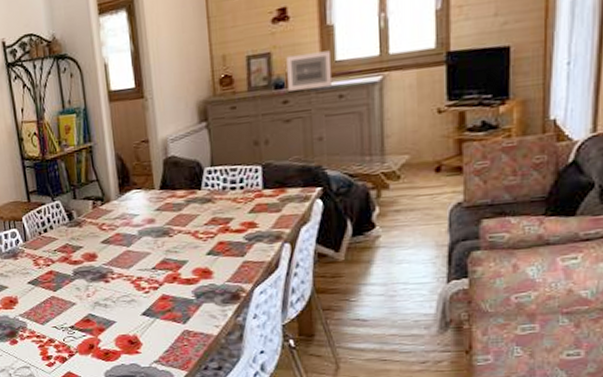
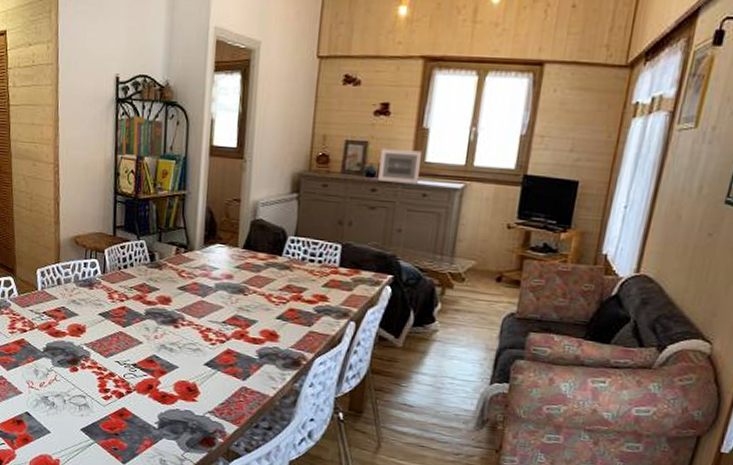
books: none [11,76,62,120] -> present [117,116,163,158]

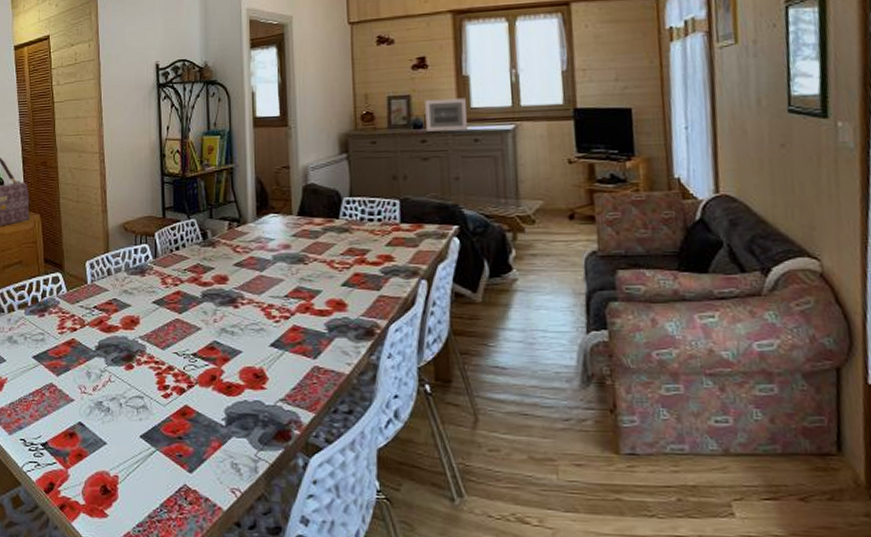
books: present [117,116,163,158] -> none [160,98,207,137]

